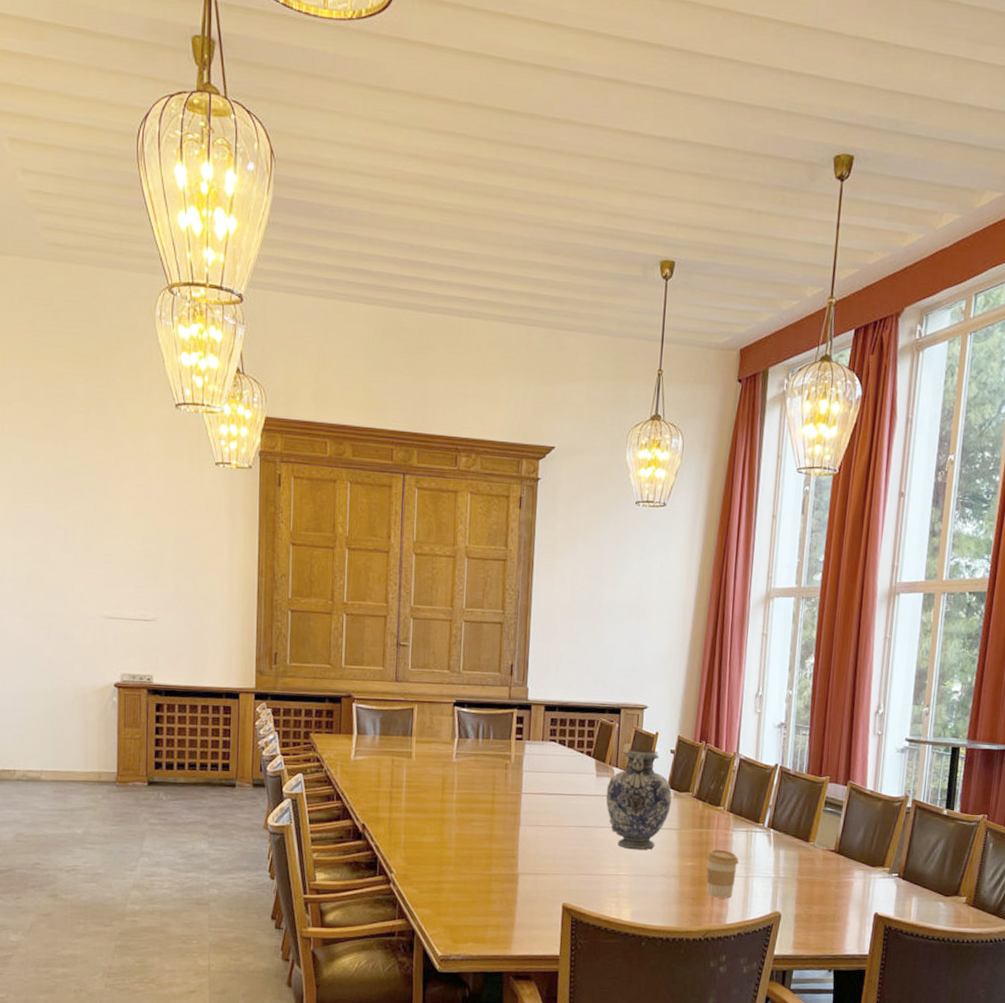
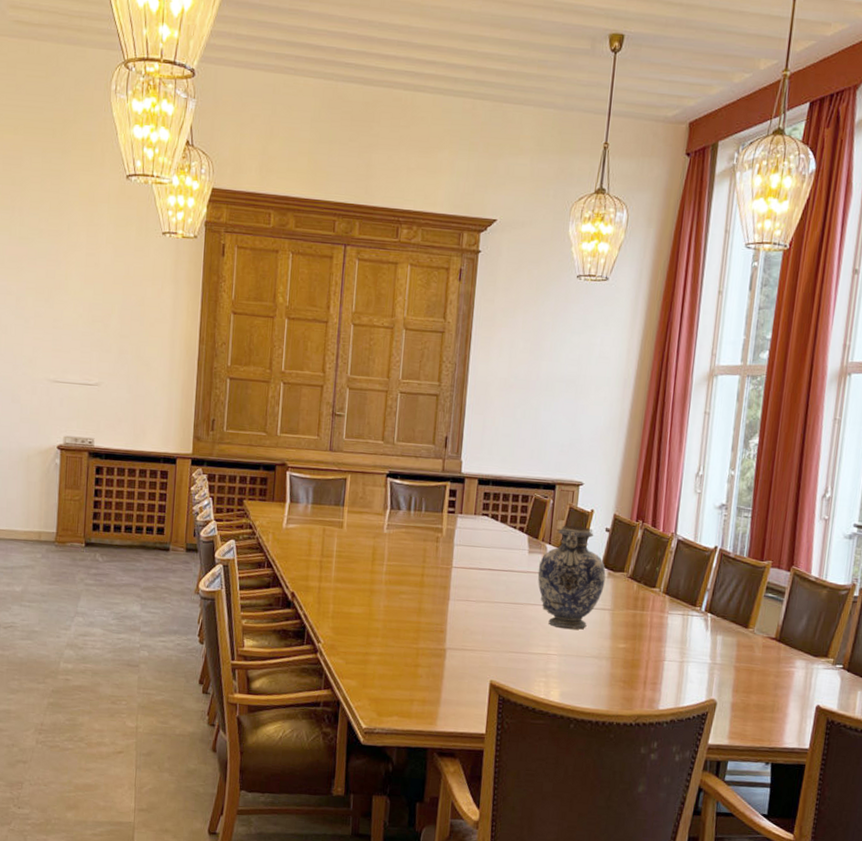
coffee cup: present [706,849,739,898] -> none [639,631,674,683]

